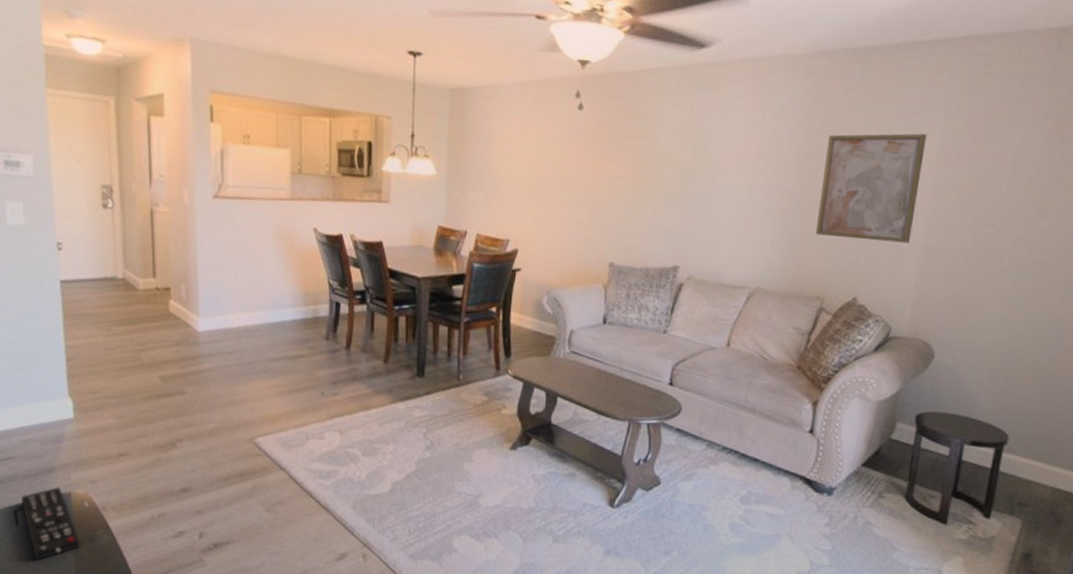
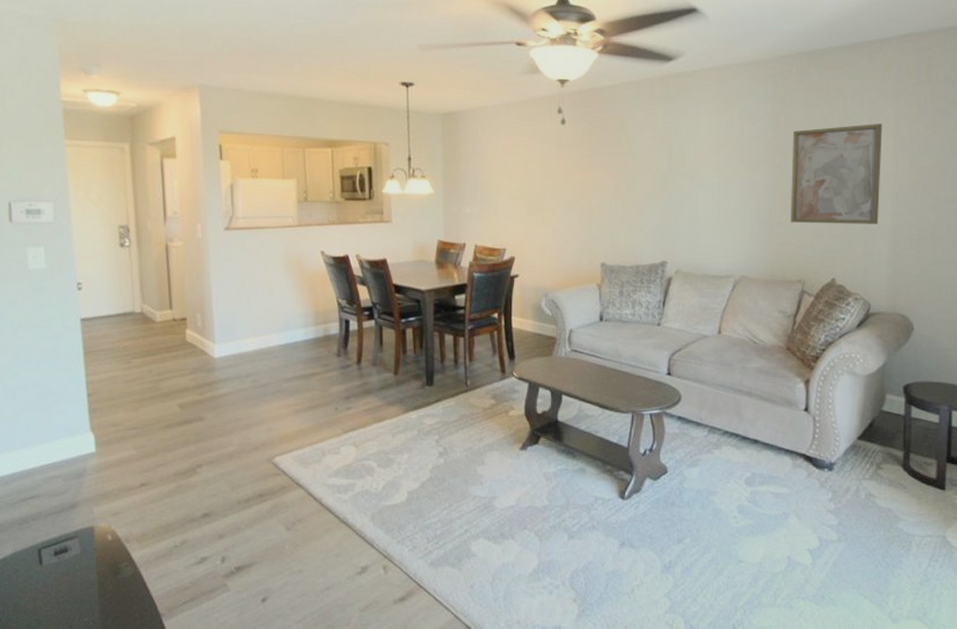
remote control: present [21,487,80,560] -> none [45,522,103,598]

